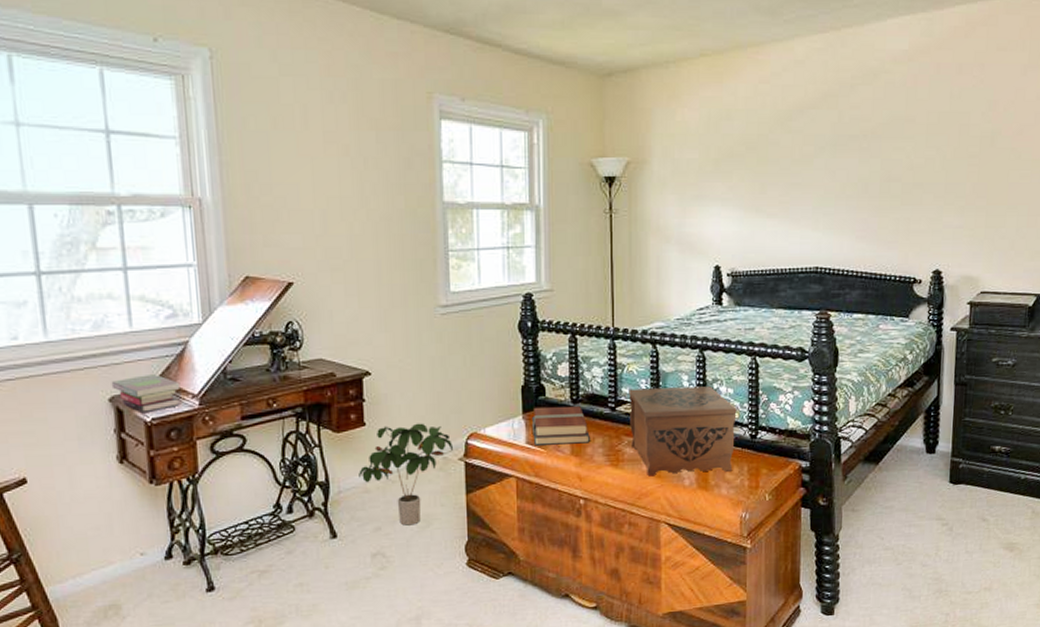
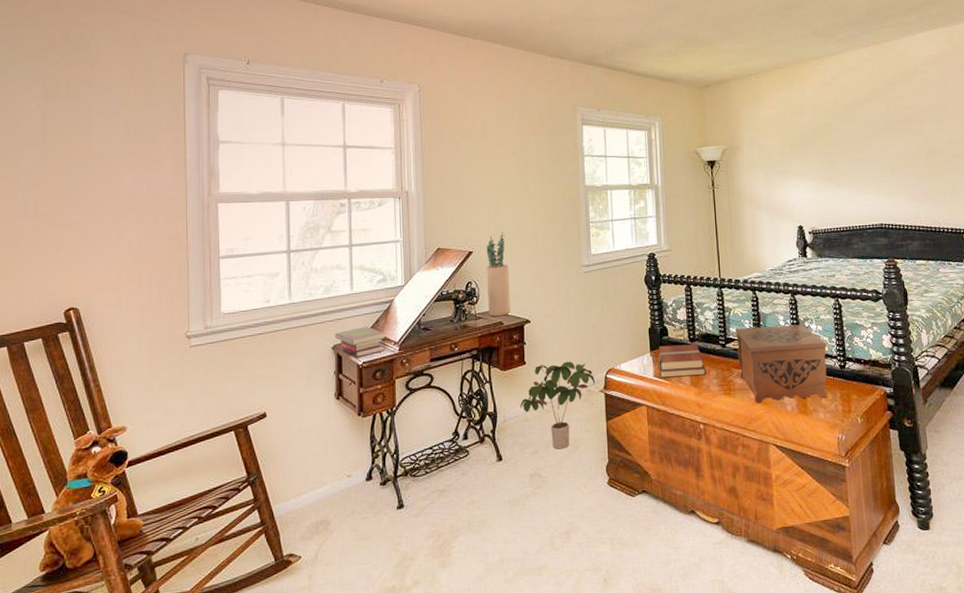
vase: none [311,258,345,367] -> present [486,232,510,317]

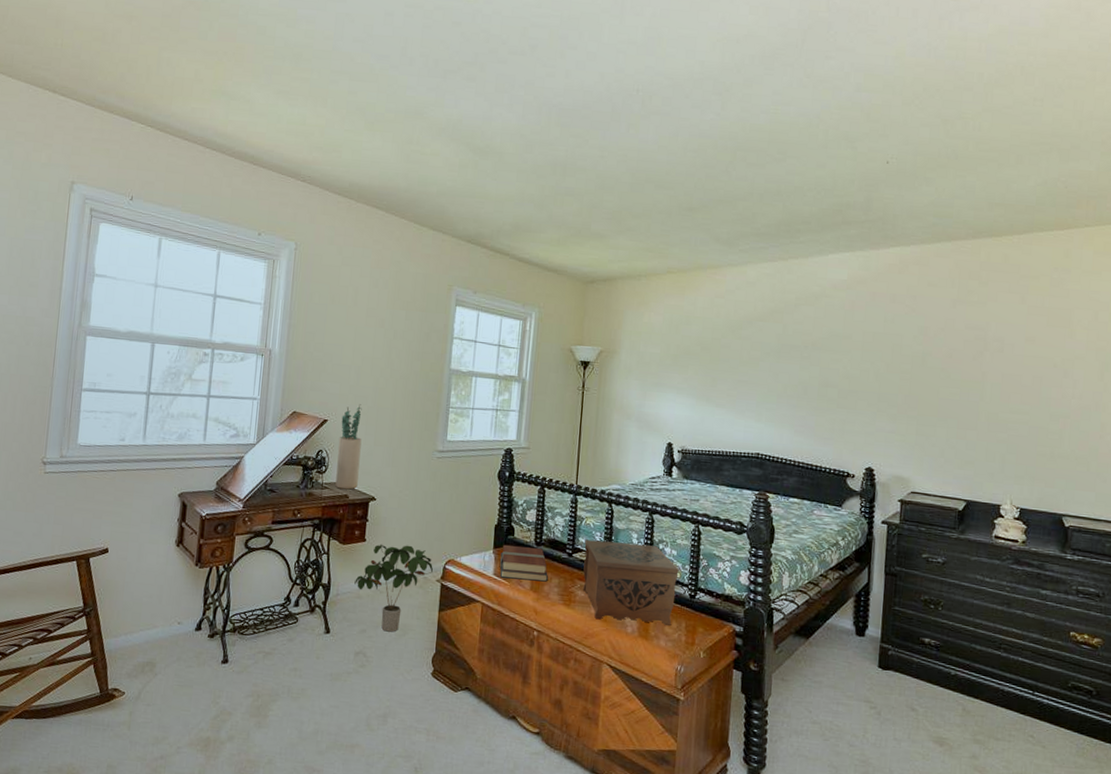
books: present [334,326,386,358] -> none [182,478,232,509]

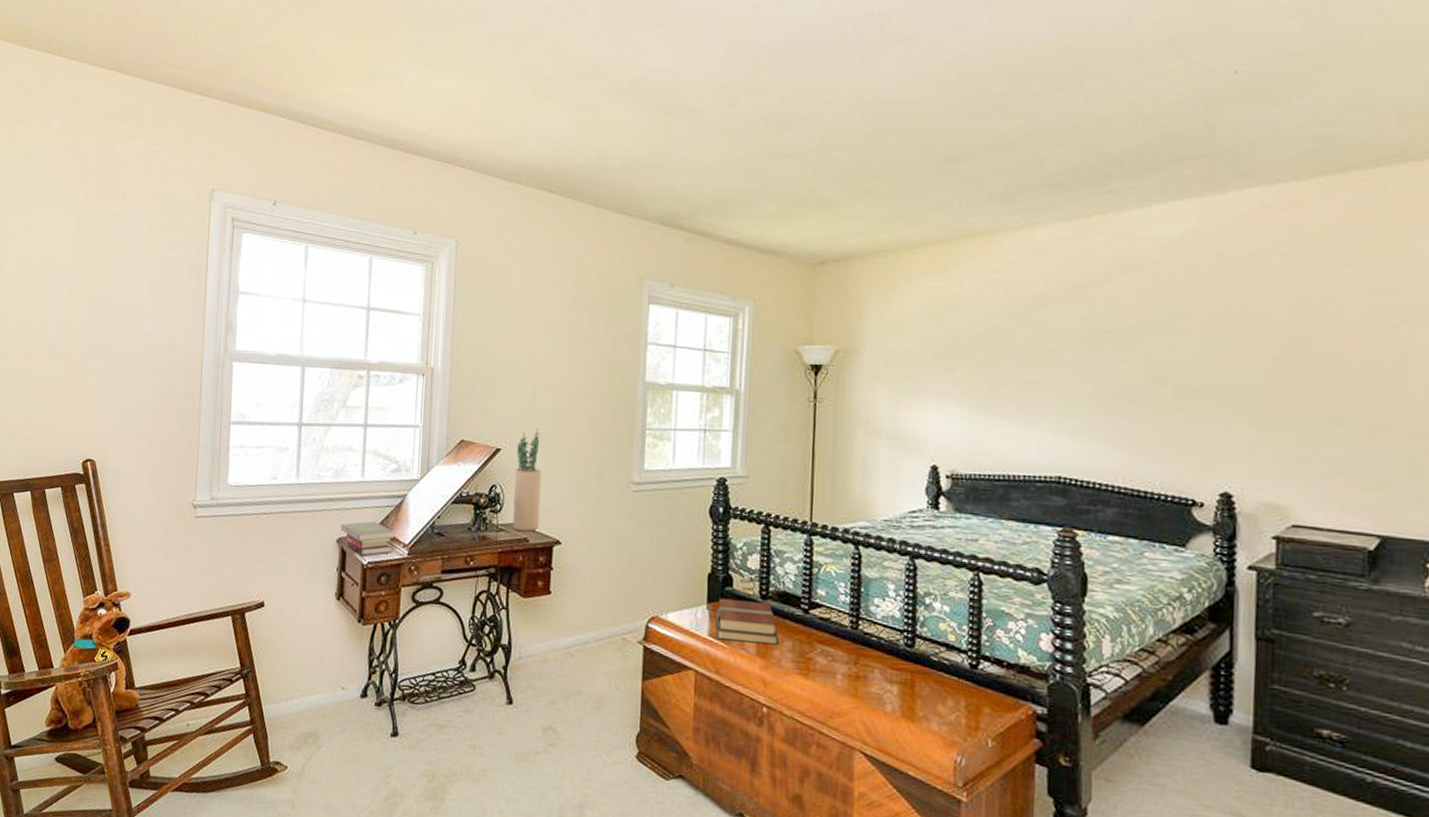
books: none [182,478,232,509] -> present [340,520,395,557]
potted plant: present [354,544,433,632] -> none [539,597,633,705]
decorative box: present [583,539,679,625] -> none [824,591,954,704]

